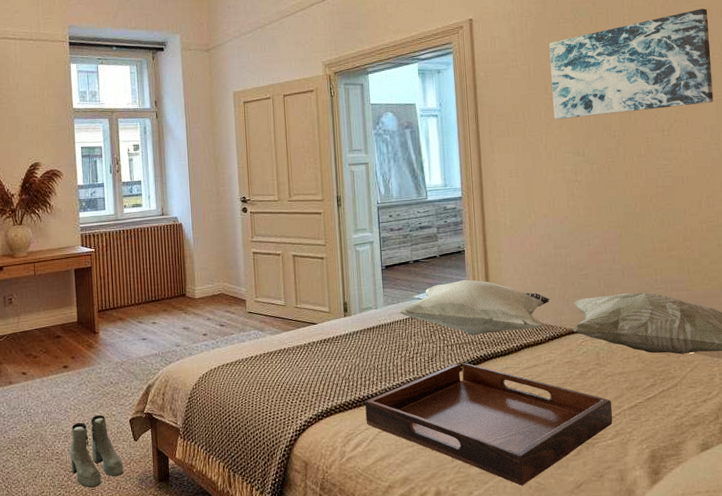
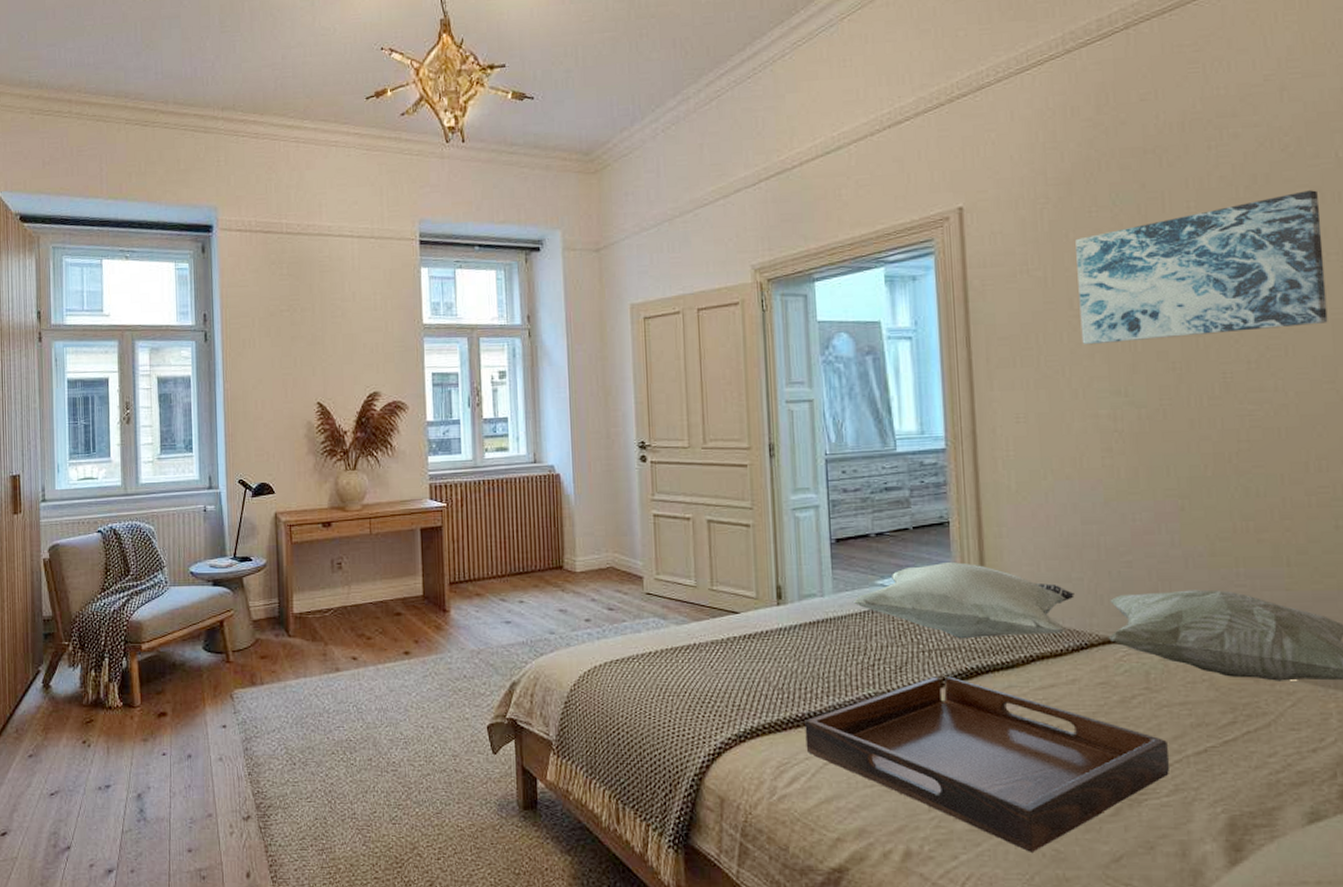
boots: present [69,414,124,488] -> none [408,717,479,811]

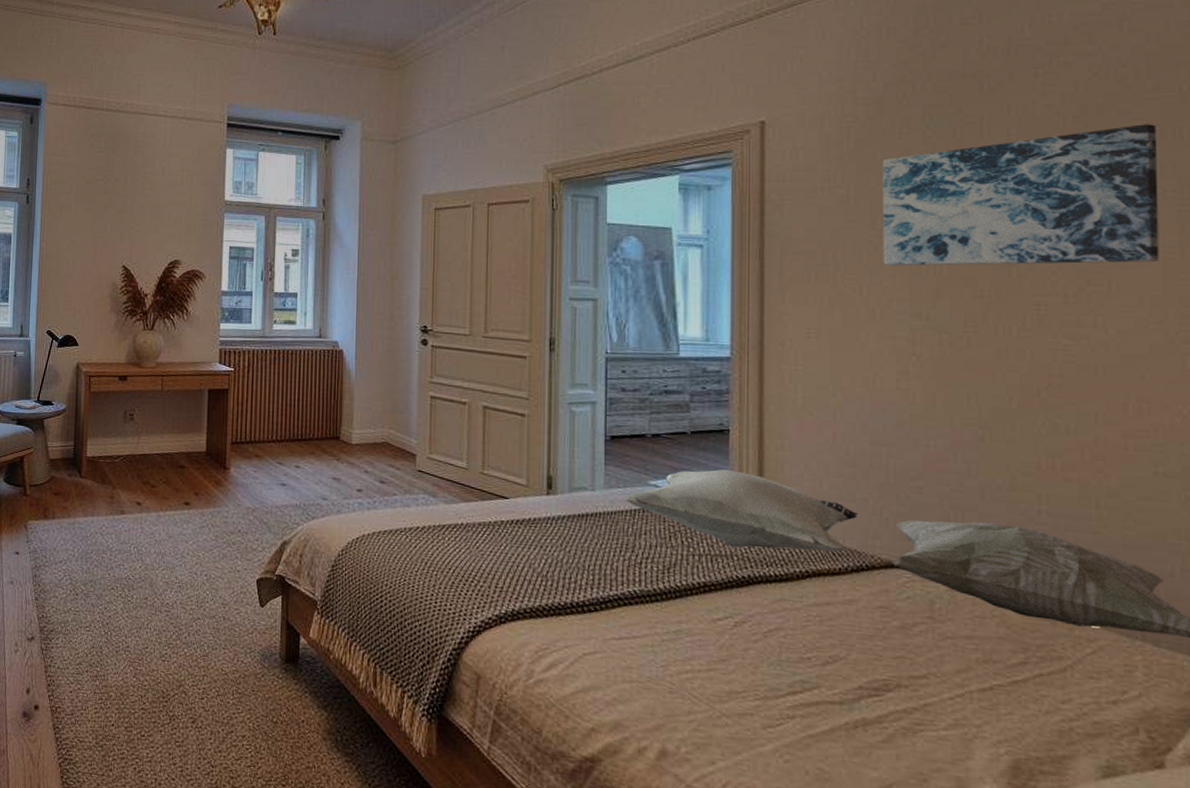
serving tray: present [805,676,1170,852] -> none [566,581,951,768]

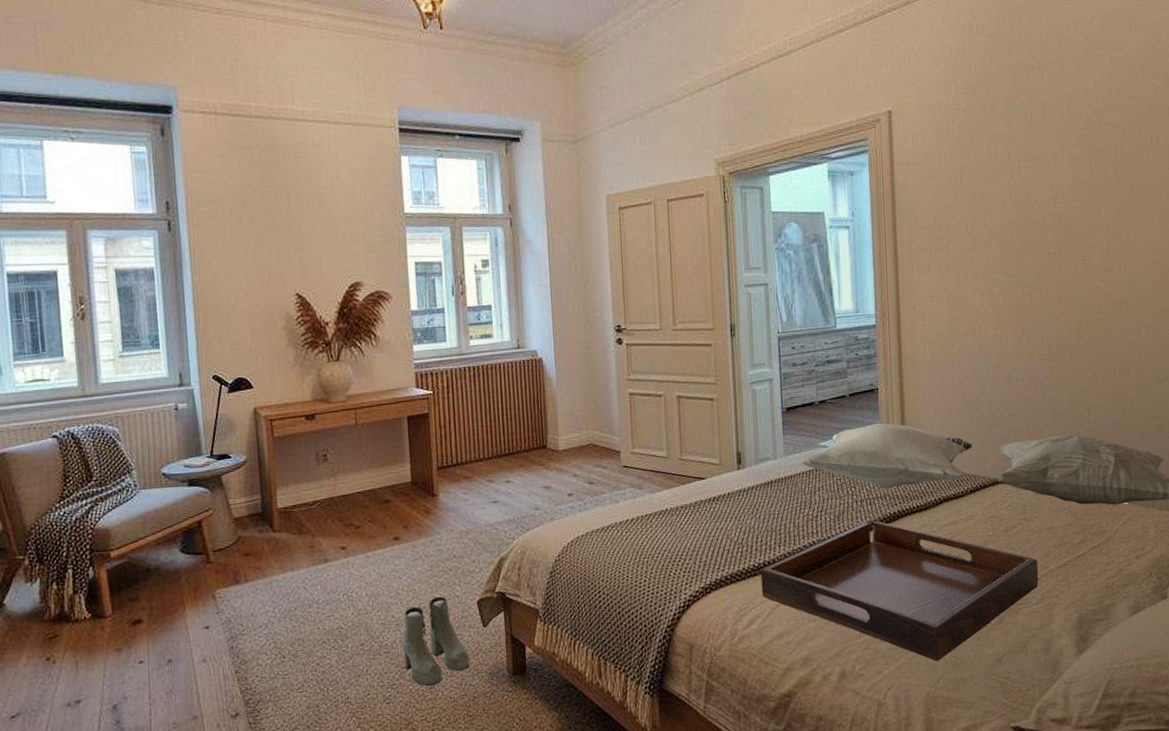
boots: none [181,567,245,655] -> present [401,596,471,687]
serving tray: none [566,581,951,768] -> present [760,521,1039,661]
wall art: present [883,124,1159,266] -> none [978,105,1157,233]

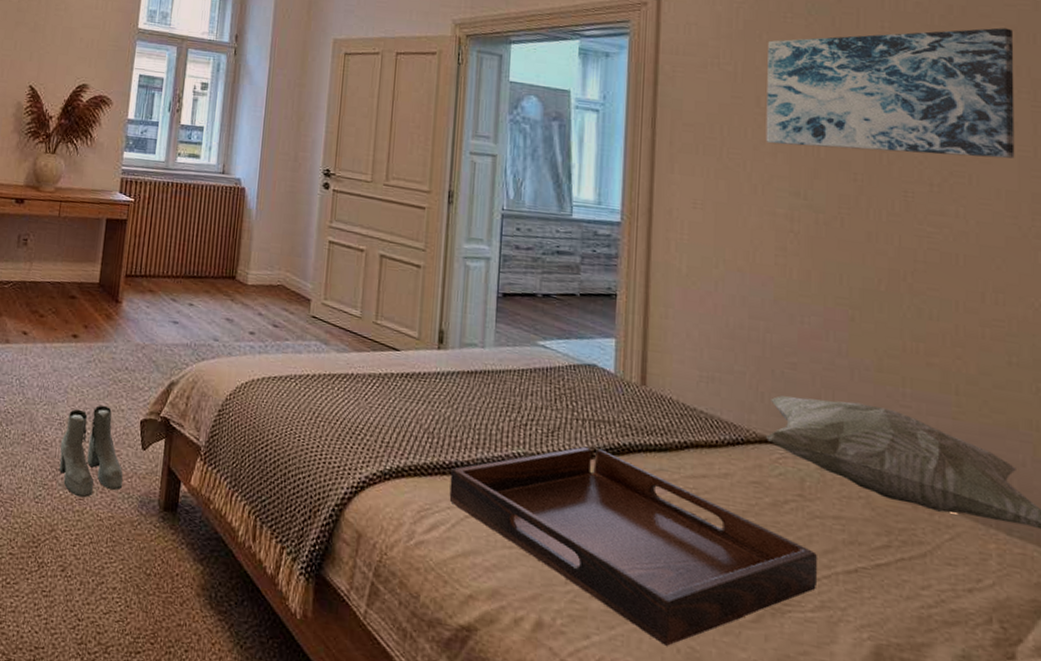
cushion: present [800,423,973,489] -> none [512,333,735,425]
wall art: none [978,105,1157,233] -> present [765,28,1015,159]

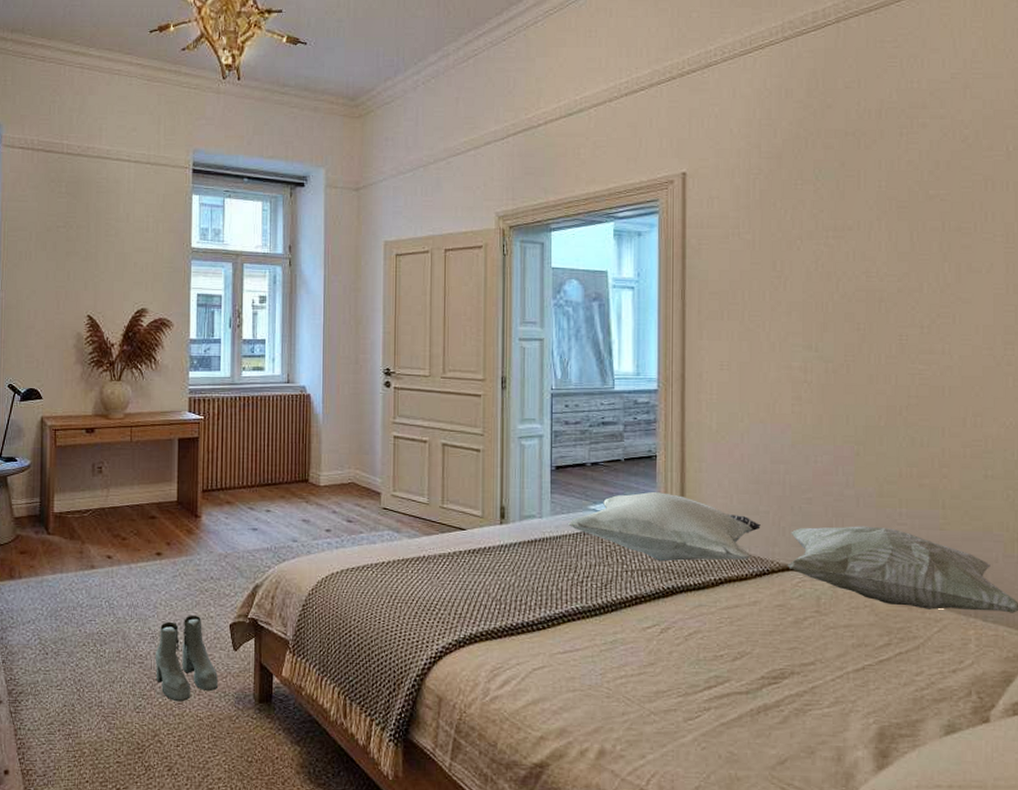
serving tray: present [449,446,818,646] -> none [518,594,833,754]
cushion: none [512,333,735,425] -> present [567,492,761,562]
wall art: present [765,28,1015,159] -> none [781,178,990,304]

